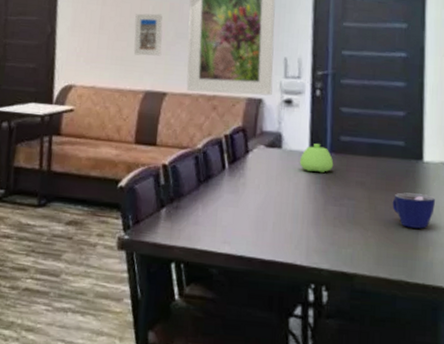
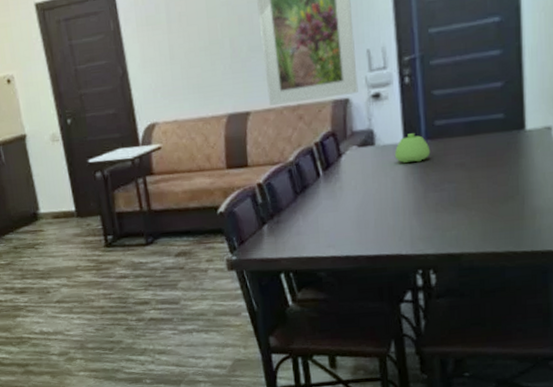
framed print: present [134,13,163,56] -> none [204,30,238,79]
cup: present [392,192,435,229] -> none [495,163,540,200]

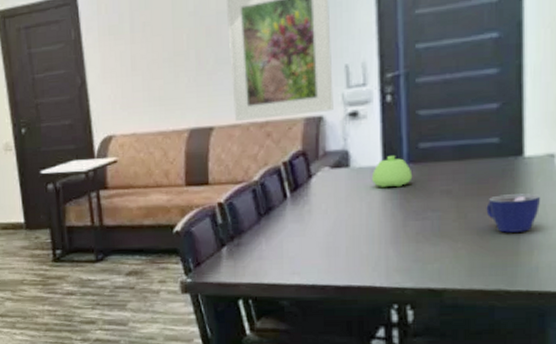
cup: none [495,163,540,200] -> present [486,193,540,233]

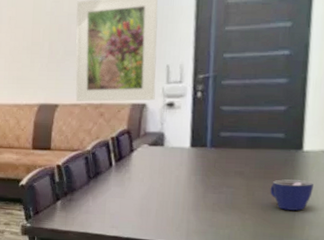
teapot: present [371,156,413,188] -> none [180,140,214,166]

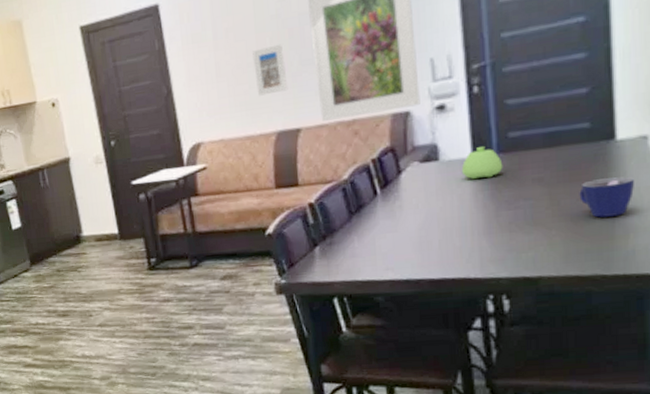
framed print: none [28,35,53,74] -> present [252,44,288,96]
teapot: none [180,140,214,166] -> present [461,146,503,180]

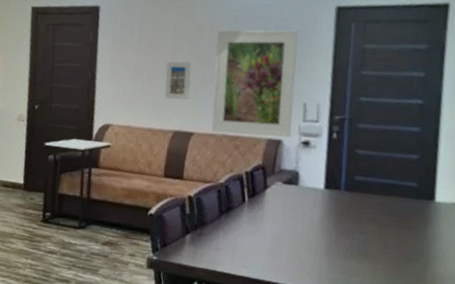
teapot: present [461,146,503,180] -> none [314,182,347,209]
cup: present [579,176,634,218] -> none [402,229,445,264]

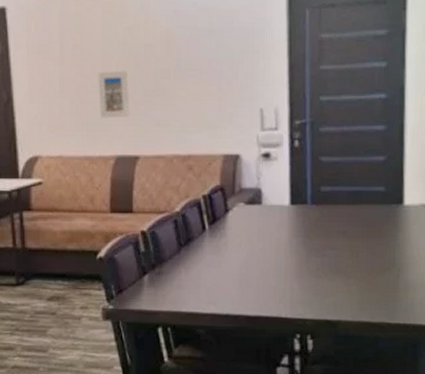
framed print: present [211,30,299,138] -> none [154,22,250,154]

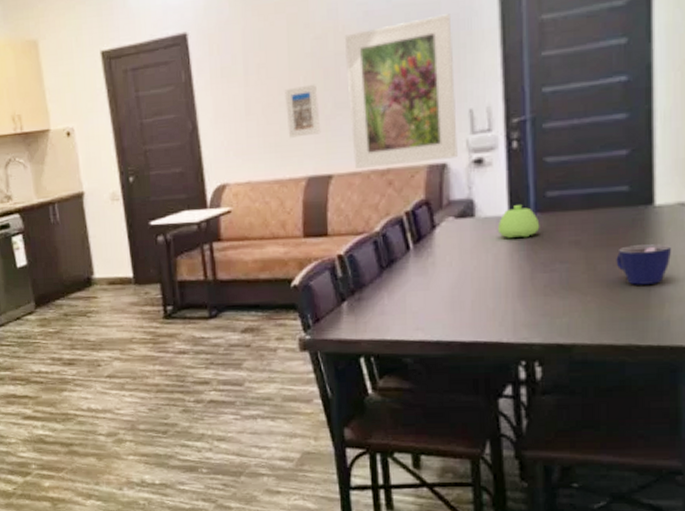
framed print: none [154,22,250,154] -> present [344,14,458,170]
teapot: none [280,197,315,226] -> present [497,205,540,239]
cup: none [373,238,415,272] -> present [616,244,671,285]

